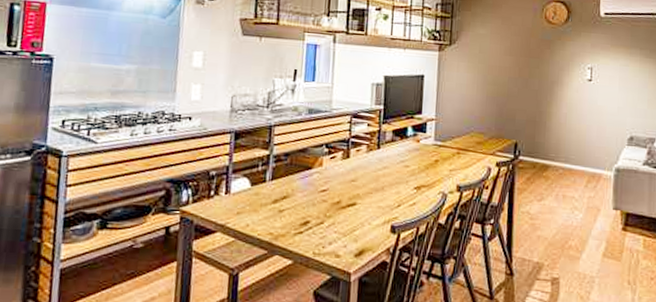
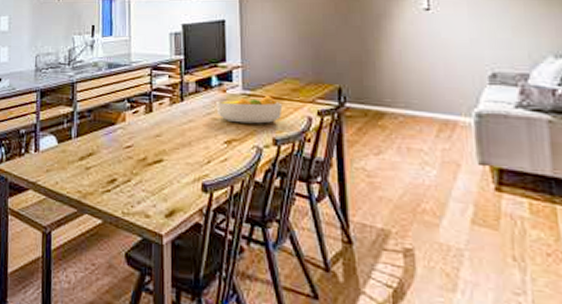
fruit bowl: none [409,146,468,172] -> present [216,95,283,124]

